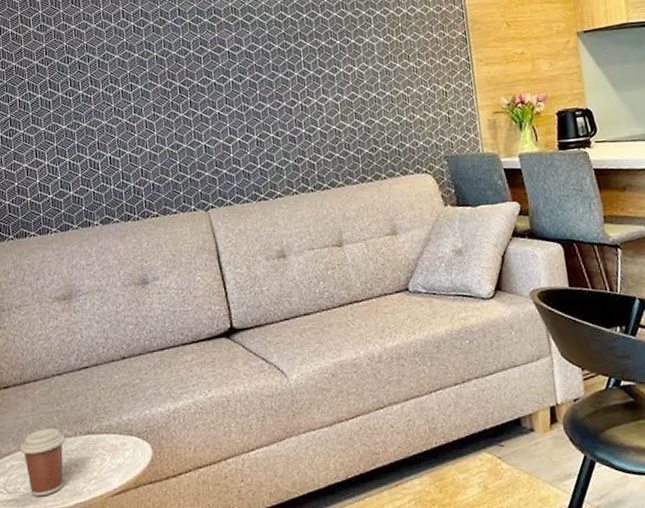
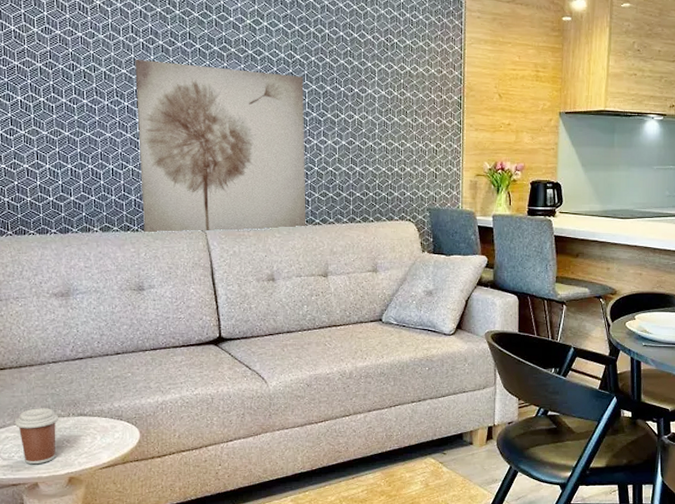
wall art: none [127,35,314,222] -> present [135,58,306,234]

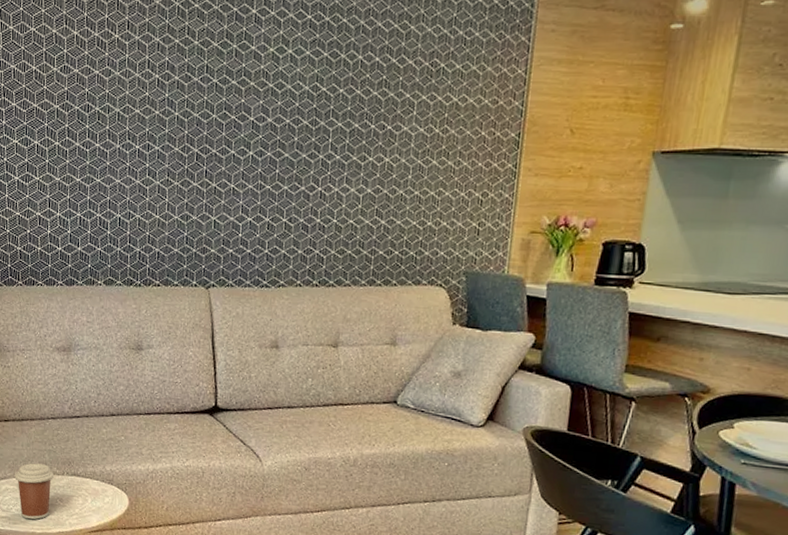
wall art: present [135,58,306,234] -> none [146,97,329,290]

